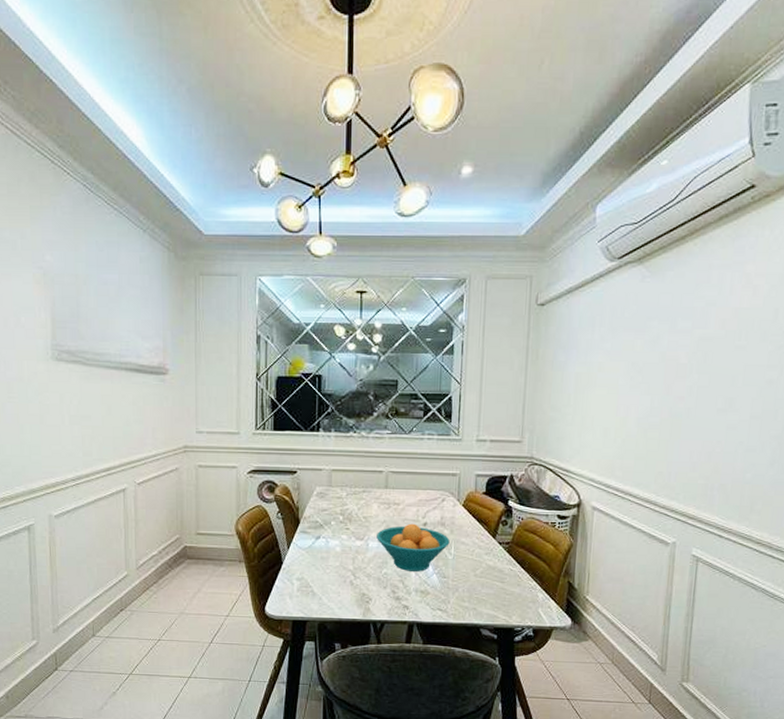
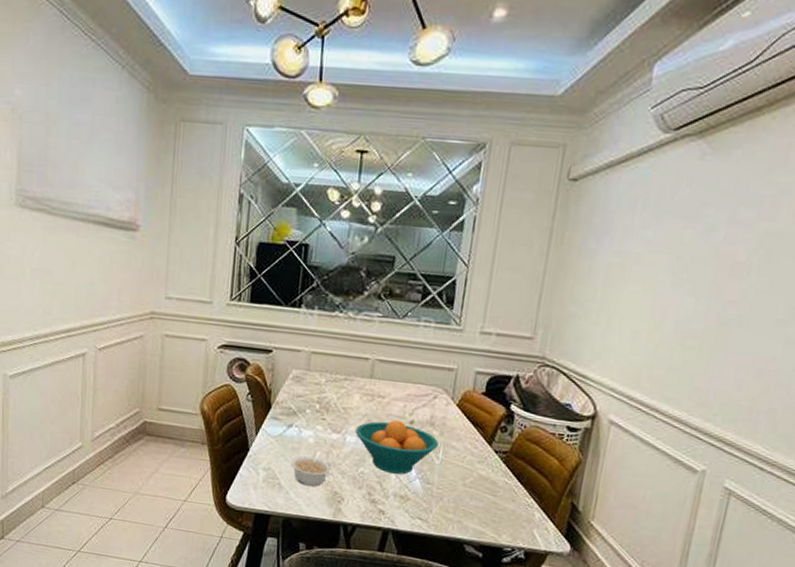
legume: none [321,558,358,591] -> present [291,451,331,487]

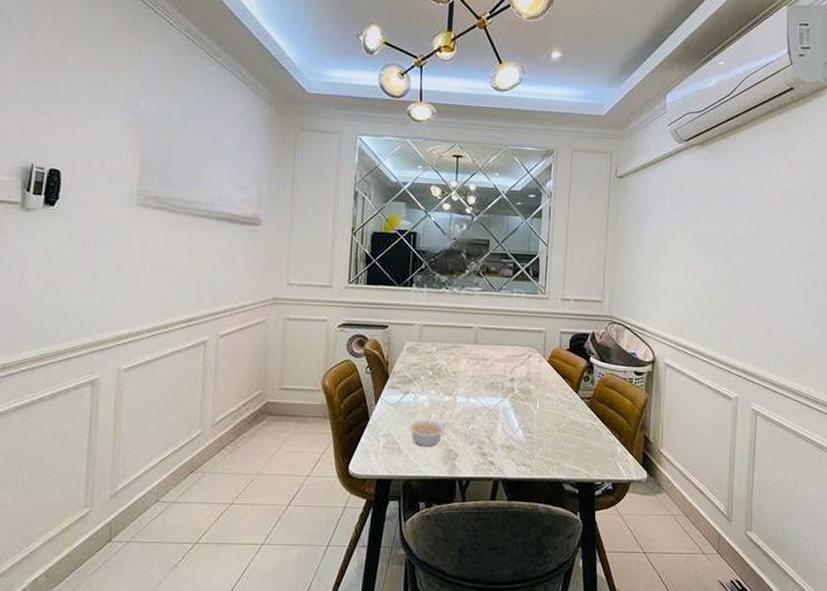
fruit bowl: present [355,419,439,475] -> none [465,379,535,427]

